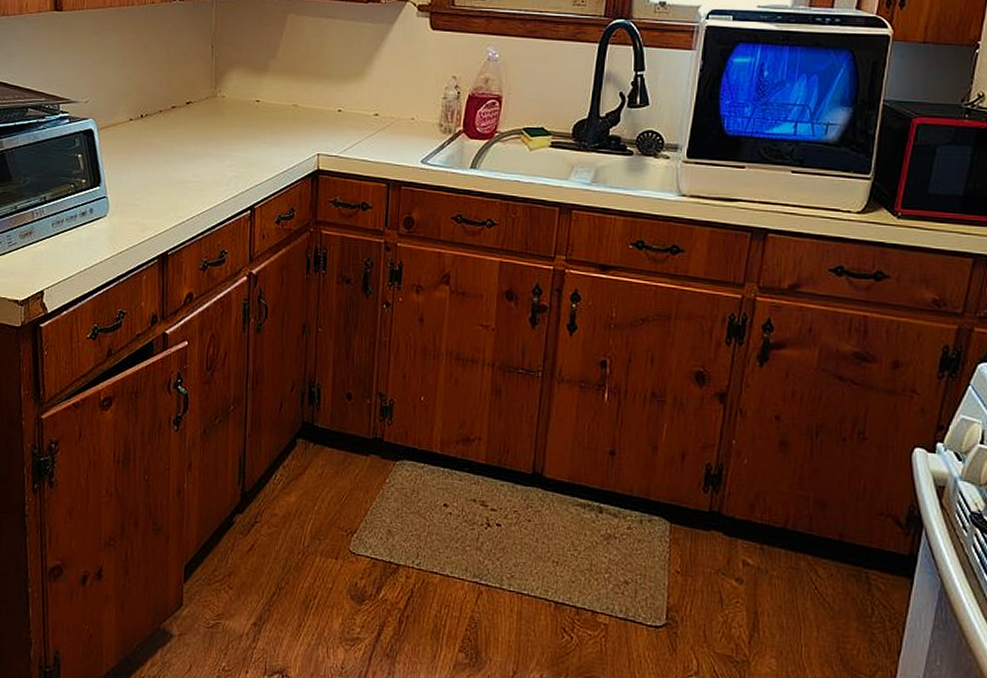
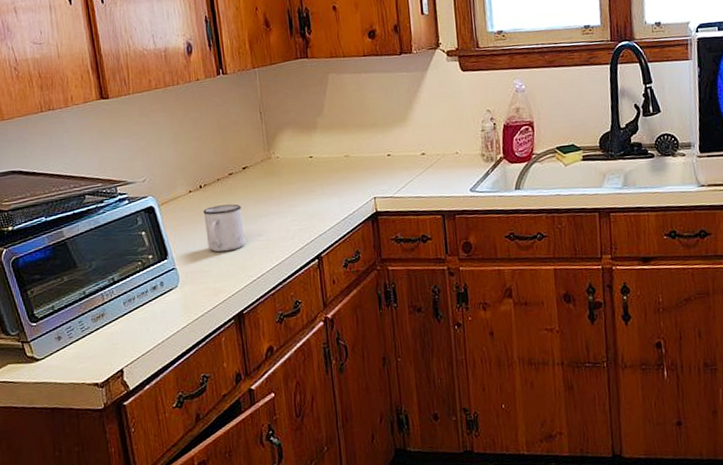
mug: none [141,138,180,188] -> present [203,204,245,252]

